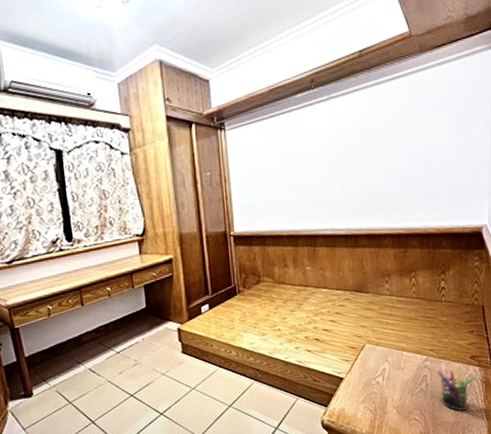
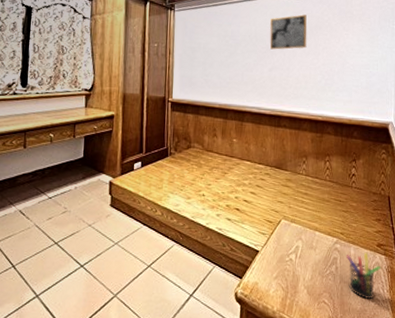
wall art: none [339,112,384,160] -> present [270,14,307,50]

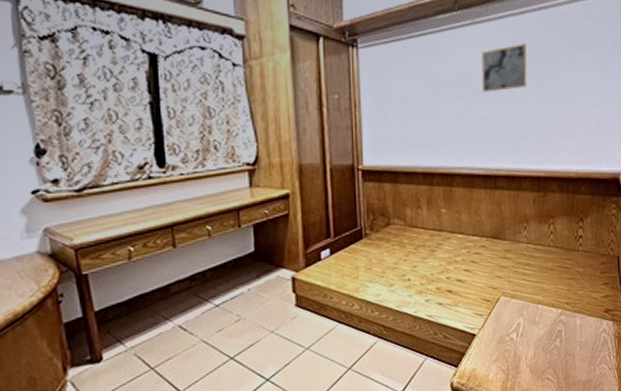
pen holder: present [347,253,381,299] -> none [572,321,609,369]

